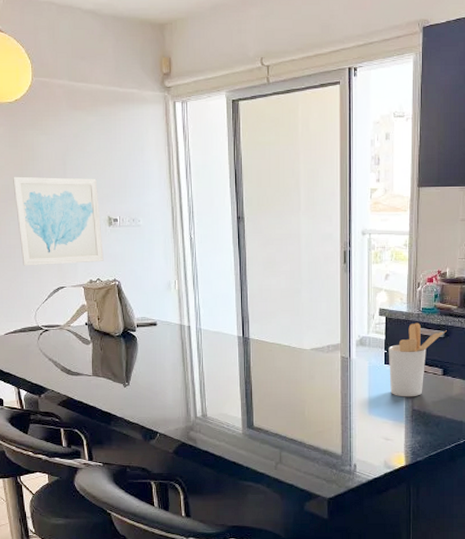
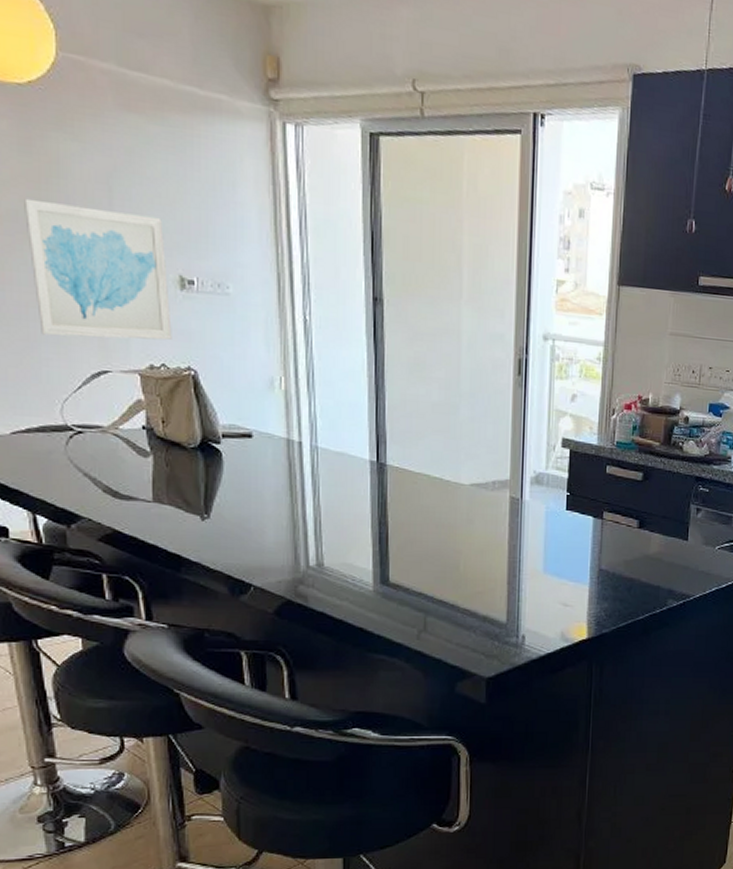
utensil holder: present [389,322,447,397] -> none [571,459,646,554]

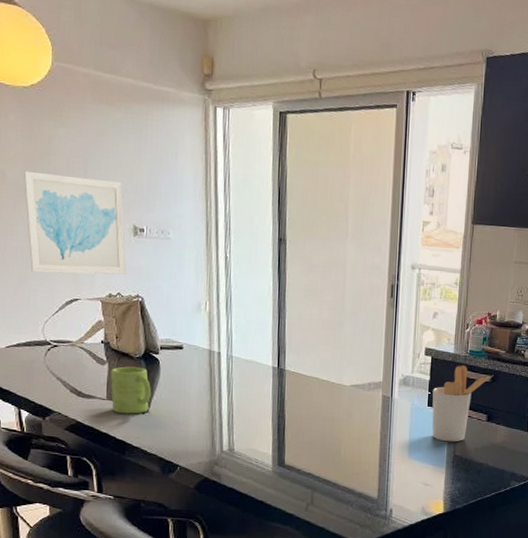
mug: none [157,459,212,521] -> present [111,366,151,414]
utensil holder: none [571,459,646,554] -> present [432,365,494,442]

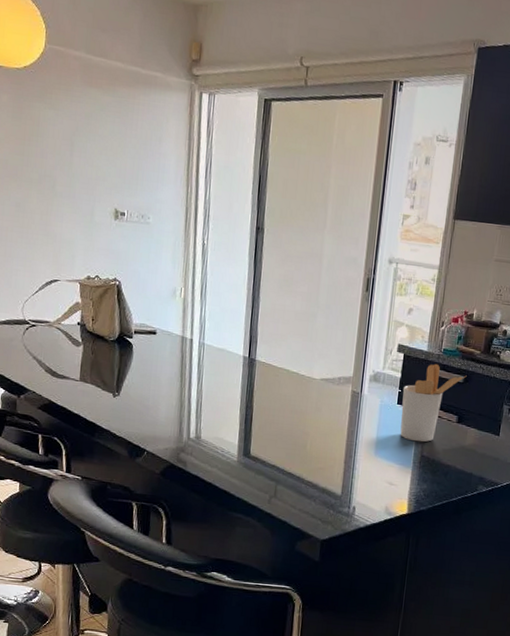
wall art: present [24,170,126,275] -> none [12,151,107,258]
mug: present [111,366,151,414] -> none [84,349,123,397]

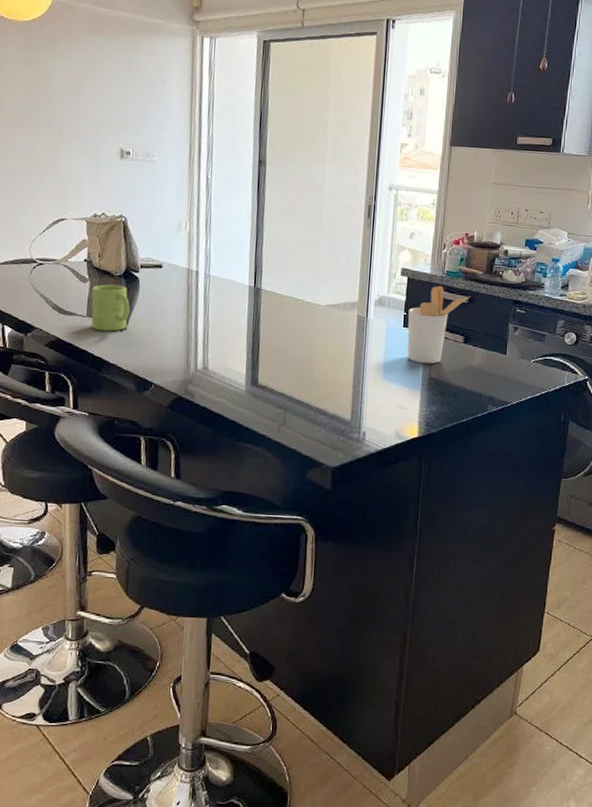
mug: none [84,349,123,397] -> present [91,284,130,332]

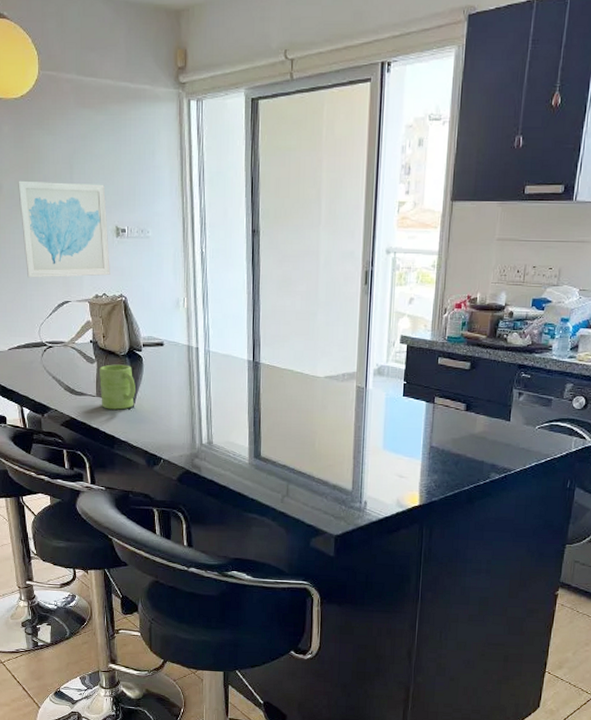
wall art: none [20,98,112,196] -> present [18,180,110,278]
utensil holder: present [407,285,471,364] -> none [407,352,473,433]

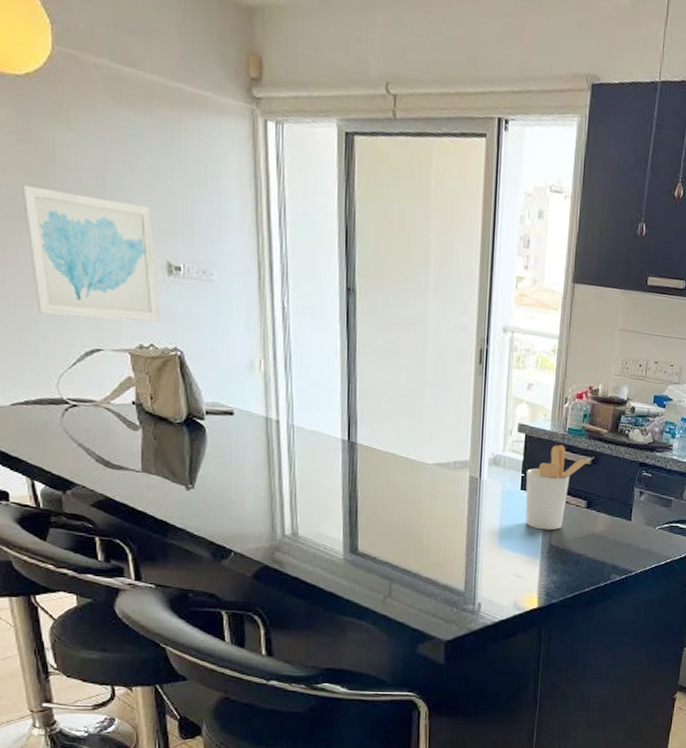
mug: present [100,364,136,410] -> none [146,433,196,490]
utensil holder: none [407,352,473,433] -> present [525,444,595,531]

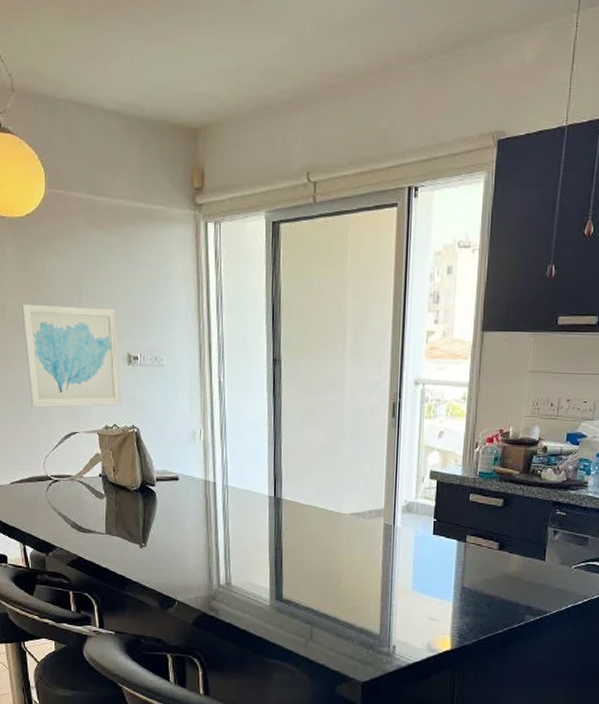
utensil holder: present [525,444,595,531] -> none [438,488,506,573]

